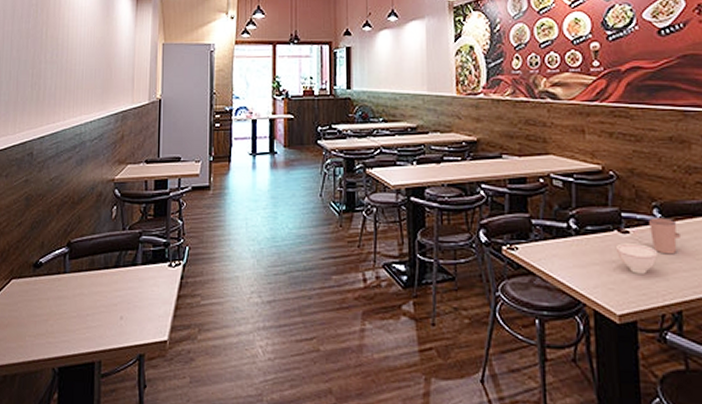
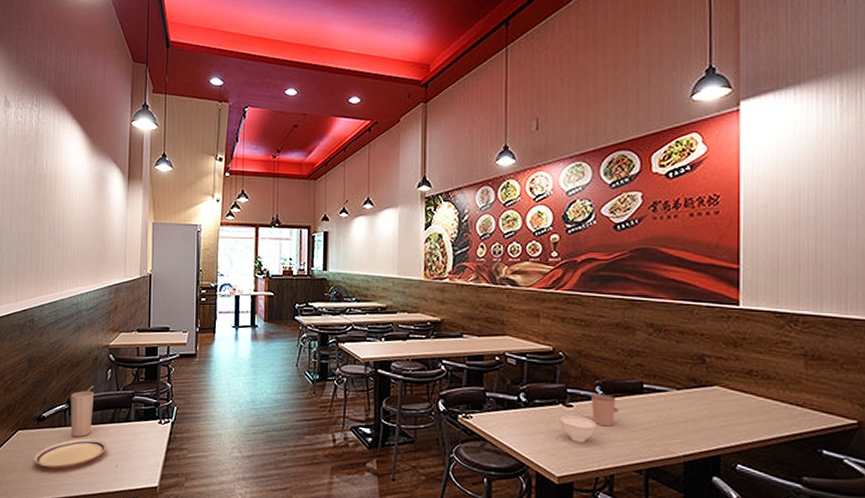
plate: none [28,286,111,323] -> present [34,438,107,469]
cup: none [70,225,97,286] -> present [70,385,94,438]

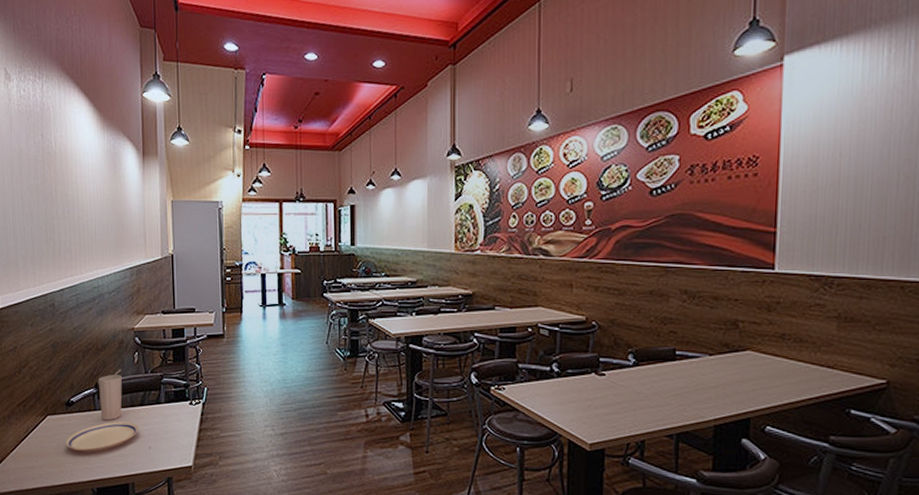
bowl: present [559,415,597,443] -> none [591,384,630,410]
cup: present [591,394,619,427] -> none [624,362,652,394]

